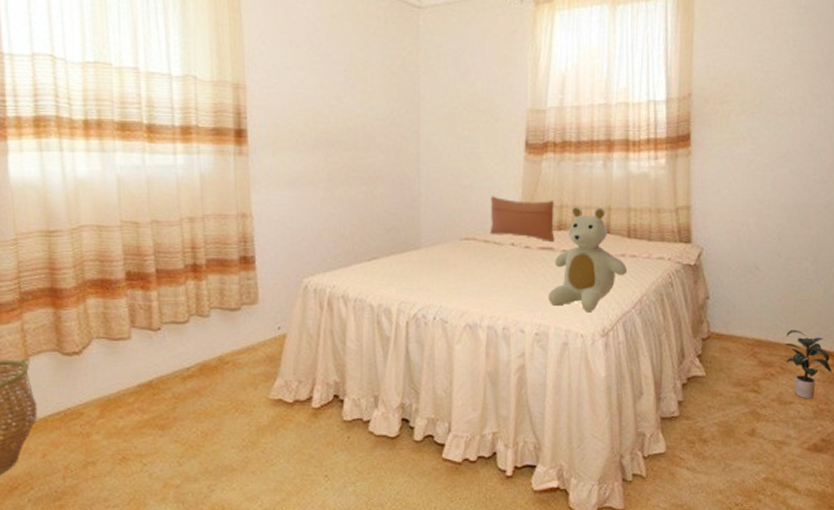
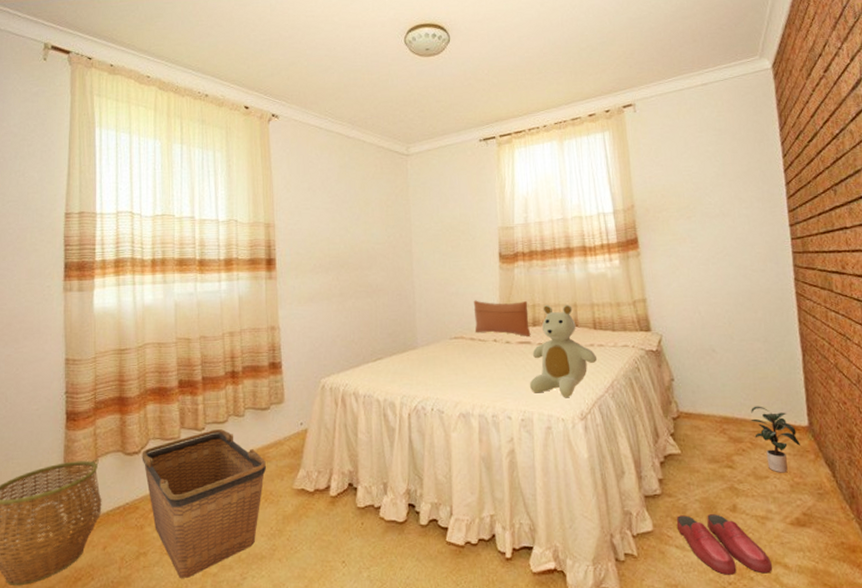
bicycle basket: none [83,330,236,489] -> present [142,429,266,578]
slippers: none [690,437,782,497] -> present [676,513,772,575]

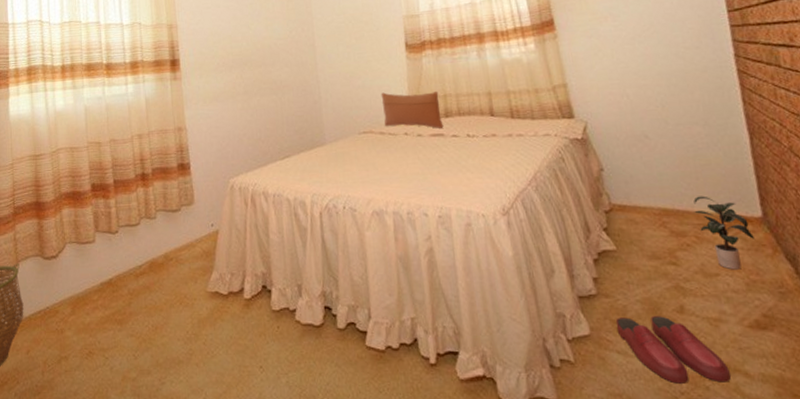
bicycle basket: present [142,429,266,578] -> none [59,232,179,383]
stuffed bear: present [529,304,598,397] -> none [445,93,517,192]

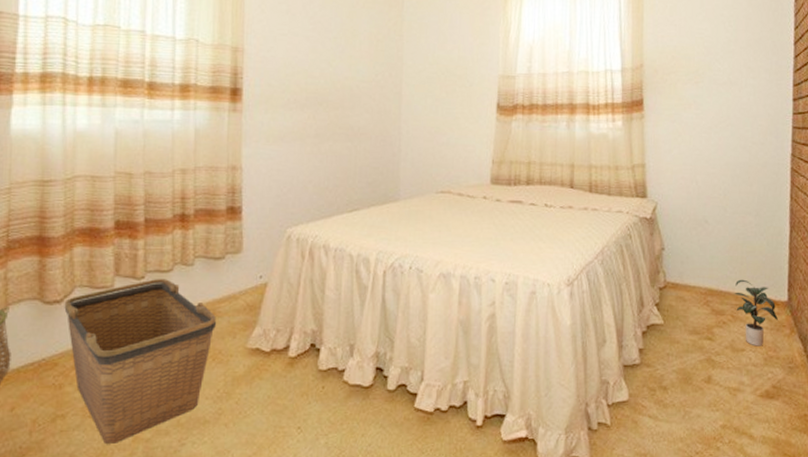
bicycle basket: none [59,232,179,383] -> present [64,279,216,444]
pillow: present [381,92,444,129] -> none [463,152,524,195]
slippers: present [615,315,731,384] -> none [652,384,738,445]

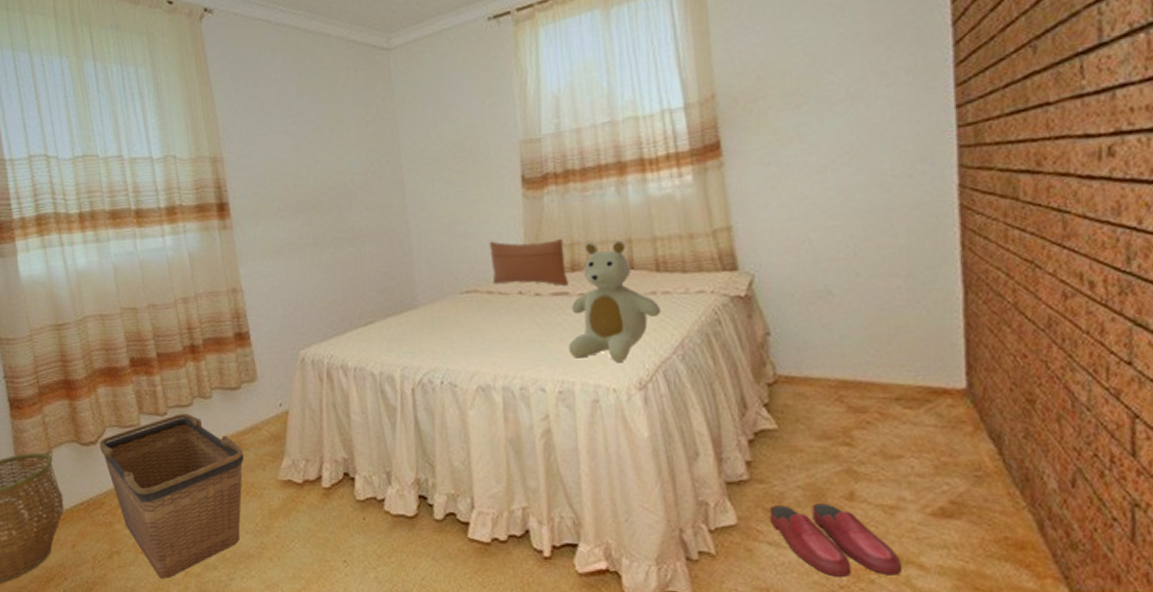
pillow: none [463,152,524,195] -> present [489,239,569,286]
stuffed bear: none [517,162,590,262] -> present [568,240,662,362]
slippers: none [652,384,738,445] -> present [769,502,902,577]
potted plant: present [734,279,779,346] -> none [880,364,954,451]

